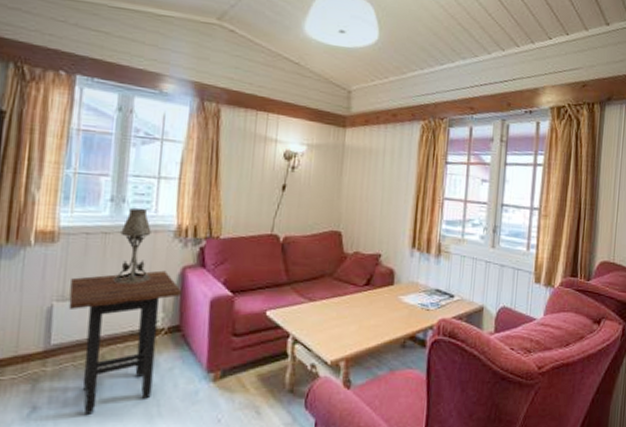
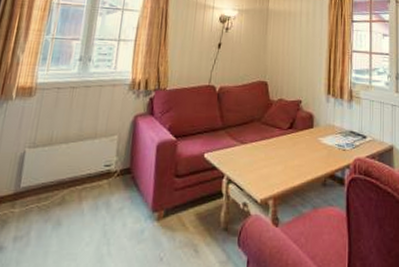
side table: present [68,270,182,416] -> none [38,119,134,255]
table lamp: present [113,208,151,285] -> none [76,65,111,132]

